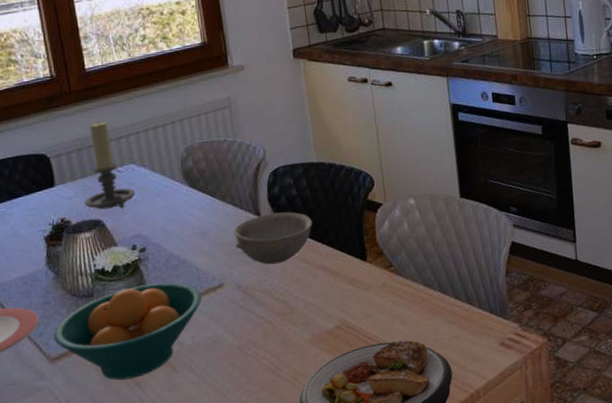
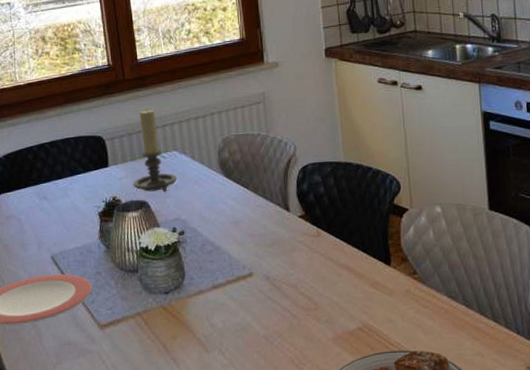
fruit bowl: present [53,282,202,381] -> none [103,266,233,354]
bowl: present [233,211,313,265] -> none [263,209,339,260]

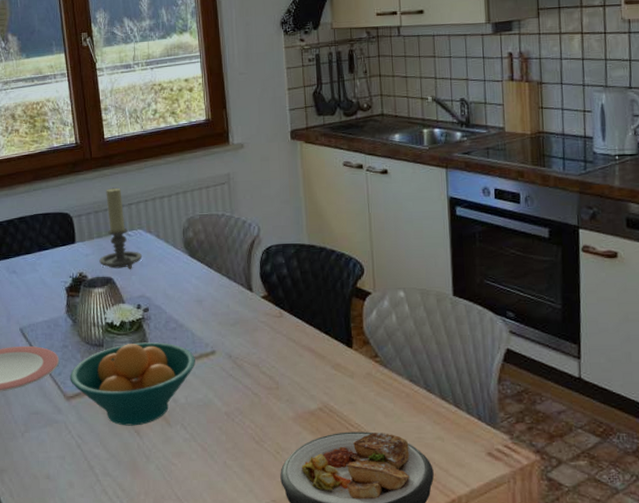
fruit bowl: none [103,266,233,354] -> present [70,342,195,426]

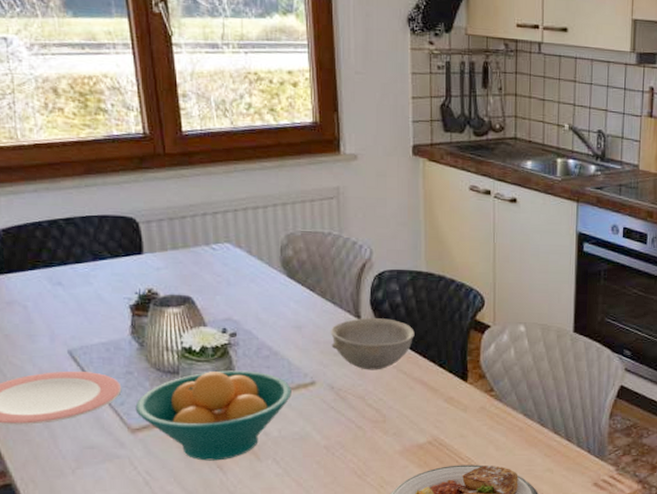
candle holder: present [99,187,143,269] -> none [174,191,230,288]
bowl: none [226,290,301,339] -> present [330,318,415,370]

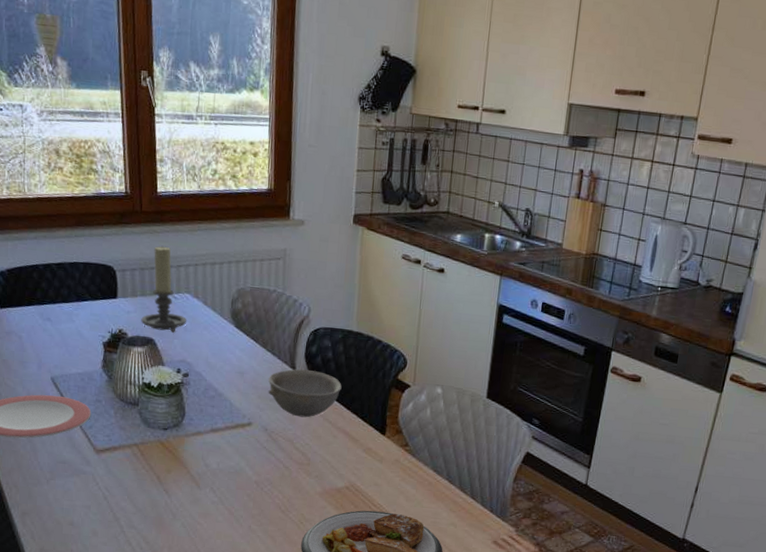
fruit bowl: present [135,370,292,461] -> none [101,406,231,485]
candle holder: none [174,191,230,288] -> present [141,246,187,333]

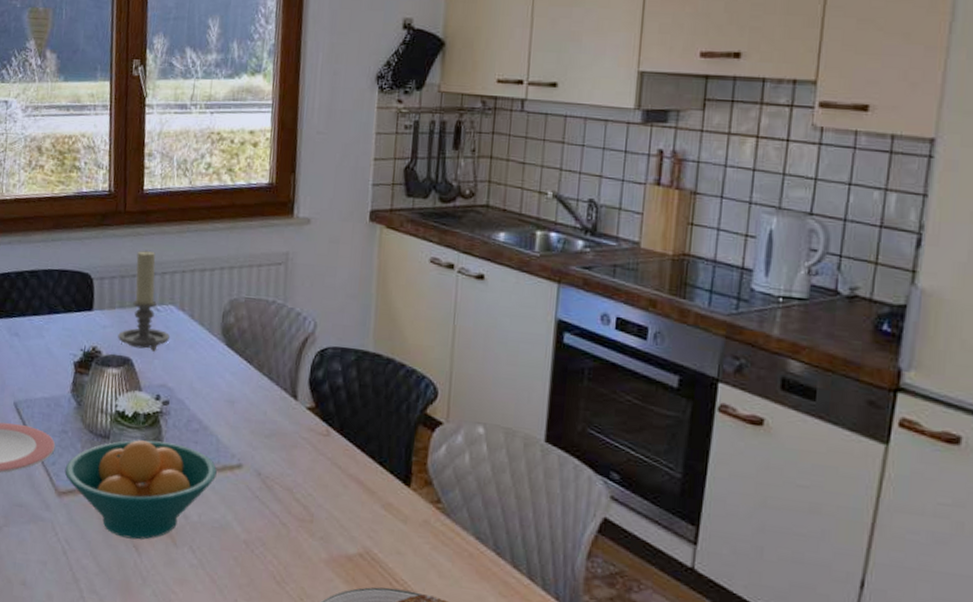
fruit bowl: none [101,406,231,485] -> present [64,440,217,540]
bowl: present [268,369,342,418] -> none [263,398,355,461]

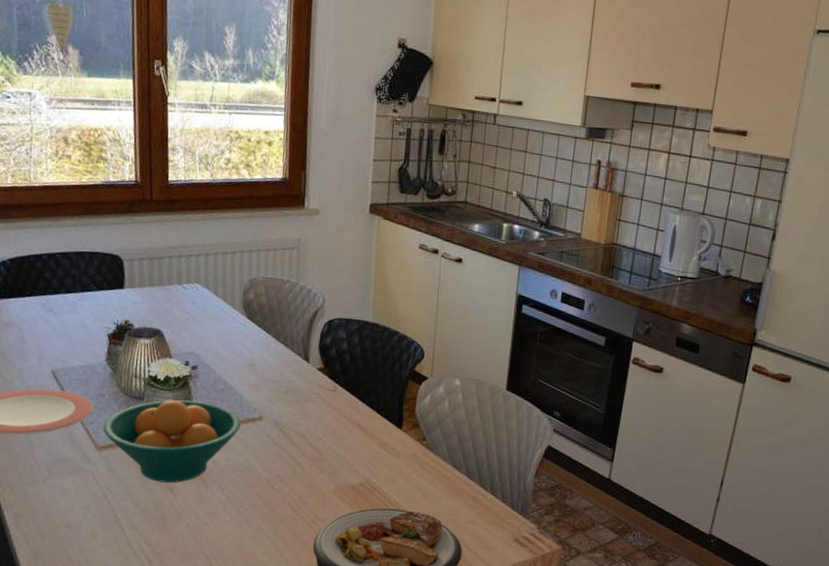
candle holder: present [118,250,171,351] -> none [148,235,197,324]

